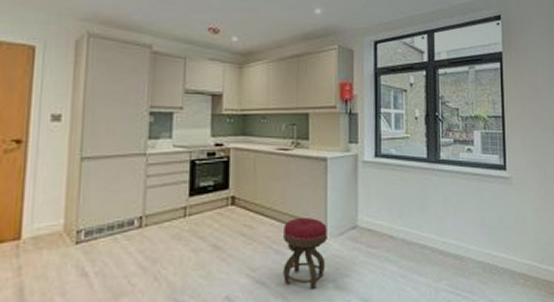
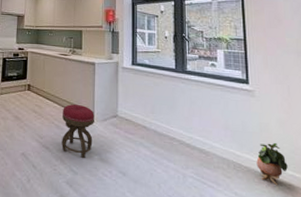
potted plant: none [512,235,542,284] -> present [256,142,288,186]

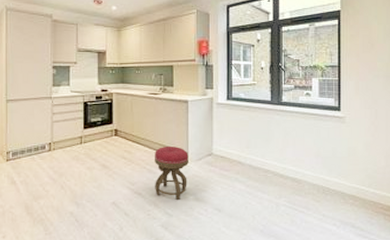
potted plant: present [256,142,288,186] -> none [343,164,370,204]

